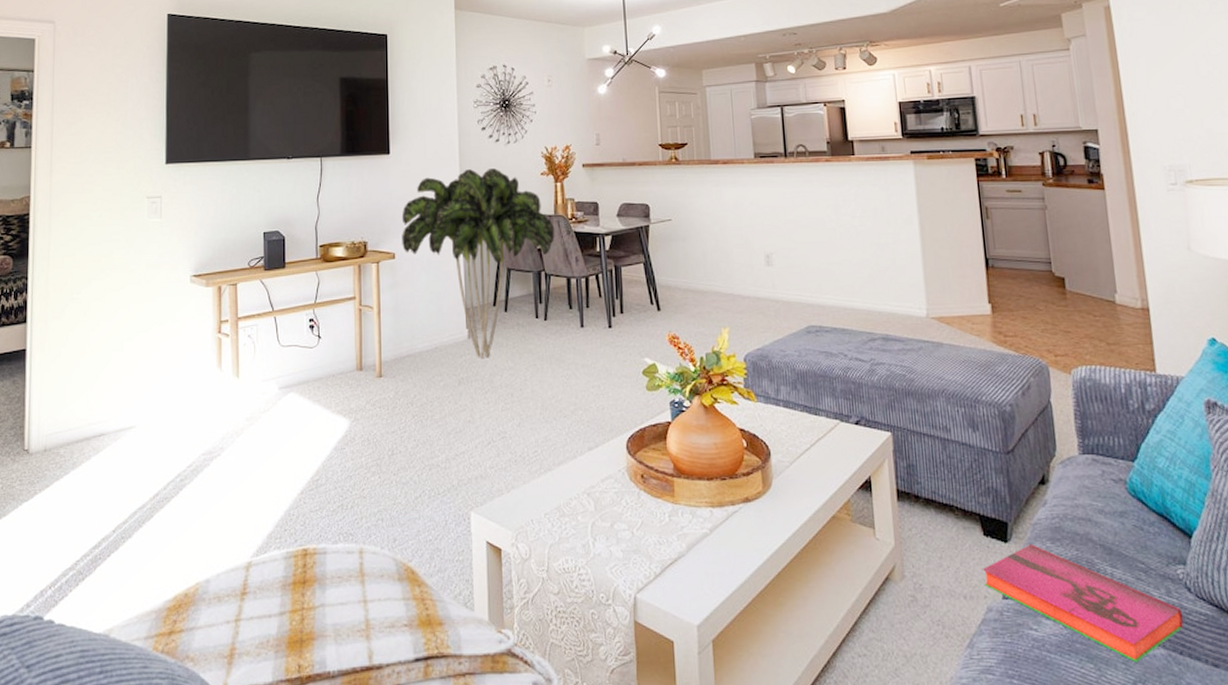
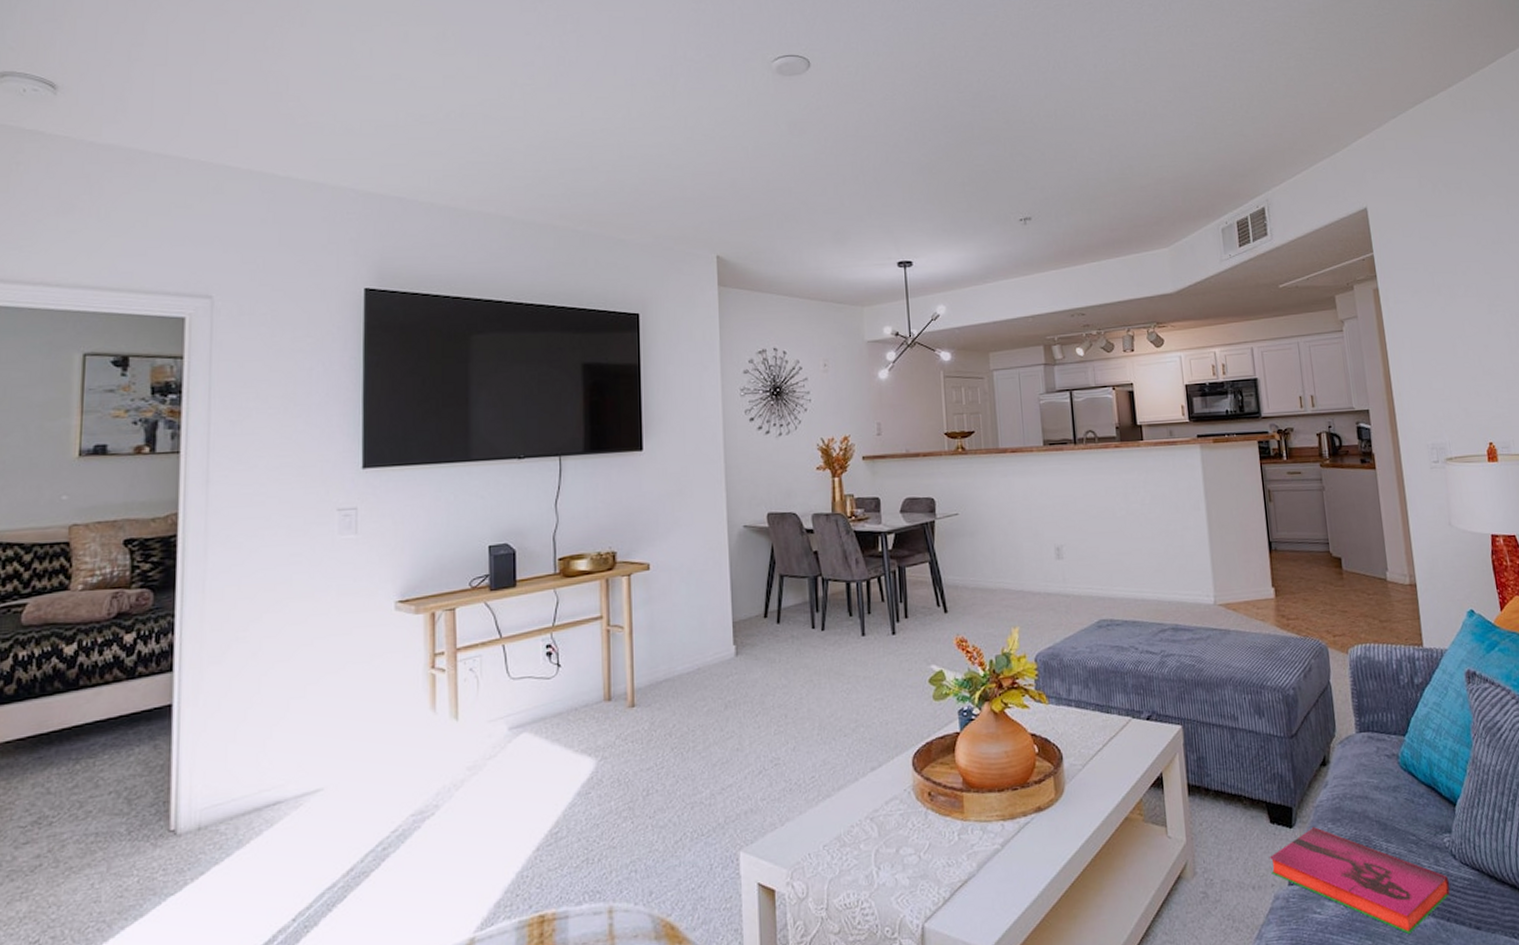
indoor plant: present [401,168,555,358] -> none [657,464,833,677]

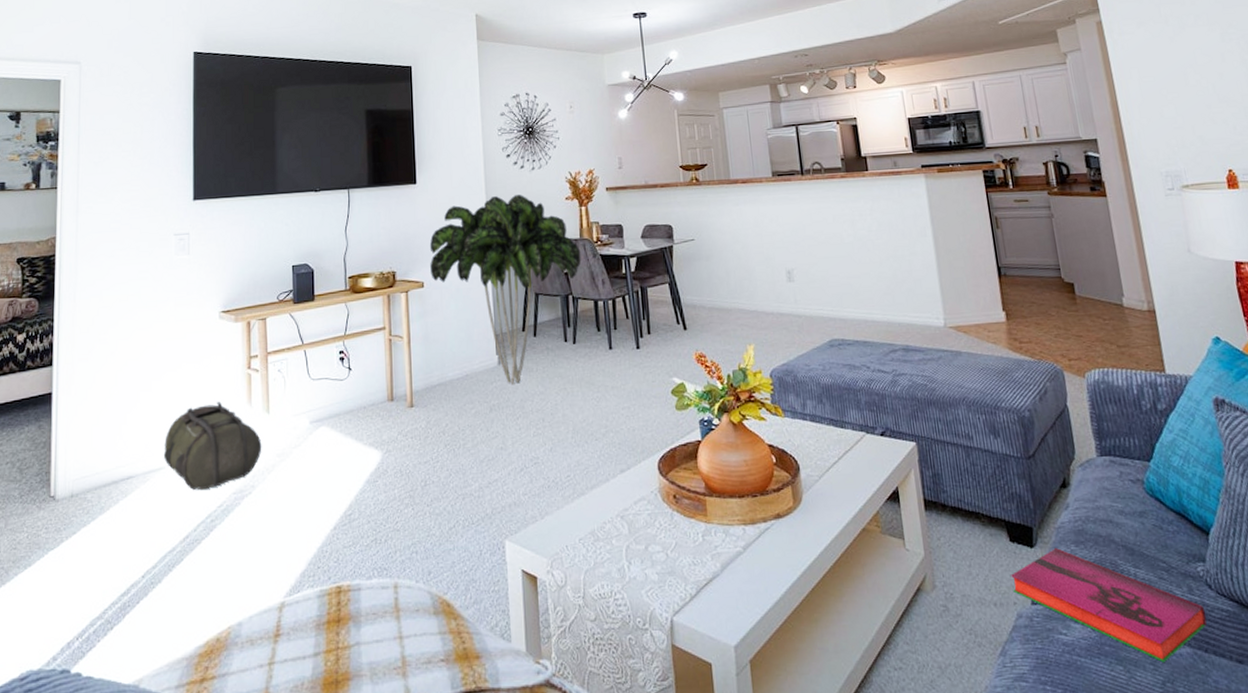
backpack: none [321,708,448,814] -> present [163,401,262,491]
indoor plant: none [657,464,833,677] -> present [429,195,581,384]

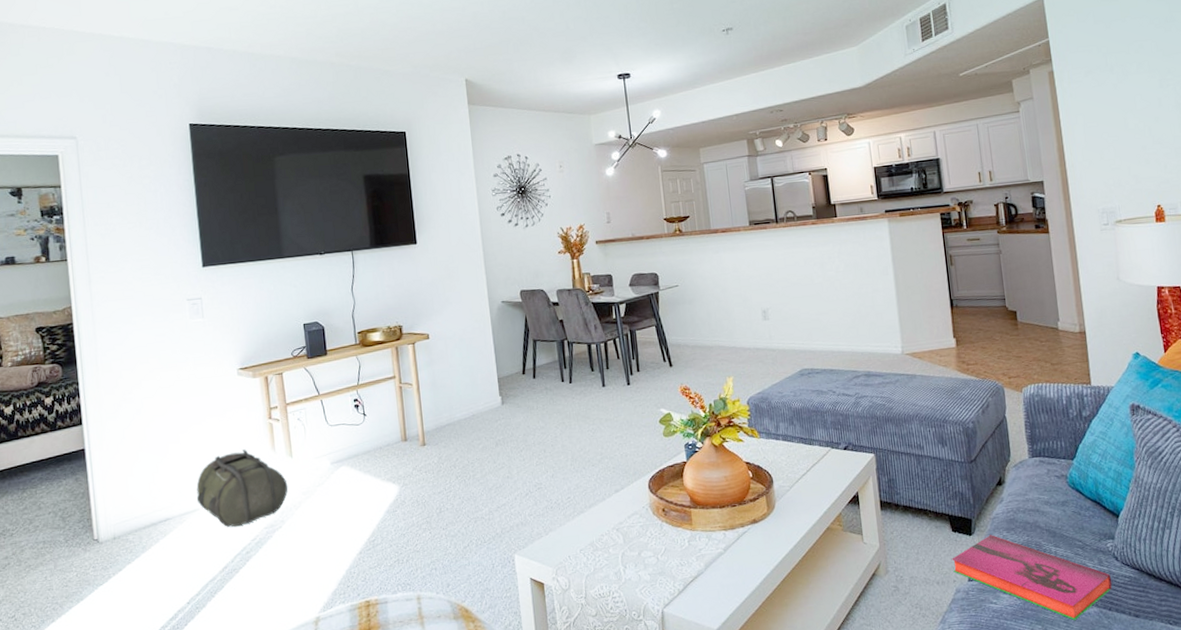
indoor plant: present [429,195,581,384] -> none [432,250,575,421]

